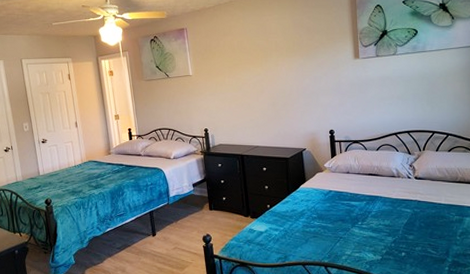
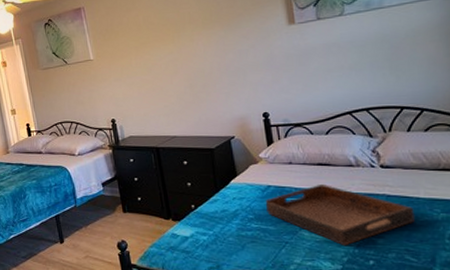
serving tray: none [326,191,437,241] -> present [265,185,415,246]

